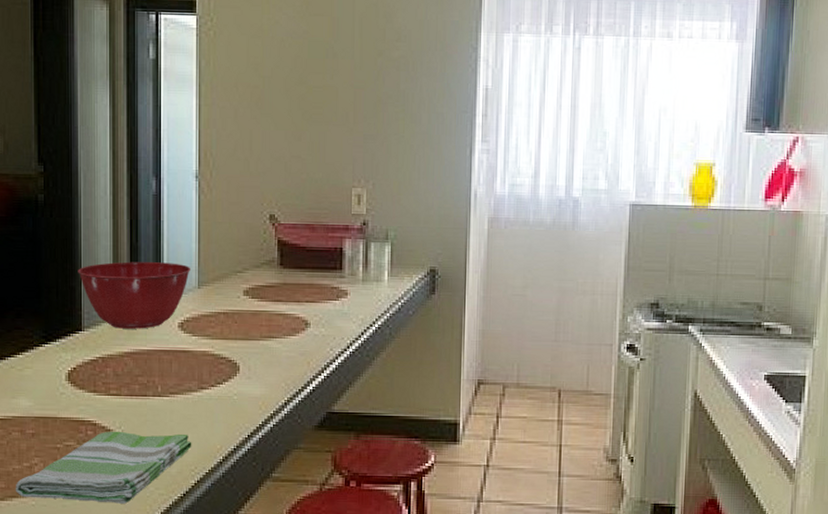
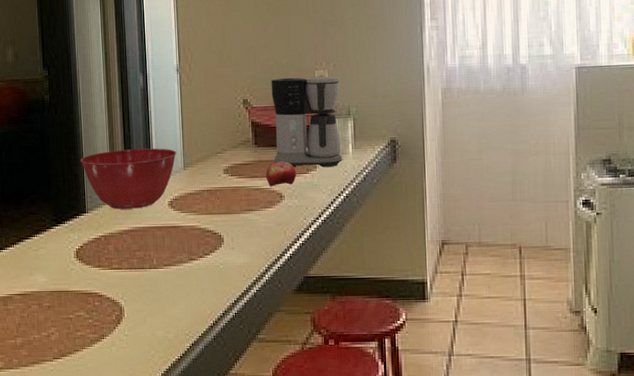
dish towel: present [15,431,192,504] -> none [36,301,186,367]
fruit: none [291,285,325,313] -> present [266,161,297,187]
coffee maker: none [301,193,379,295] -> present [271,76,343,168]

